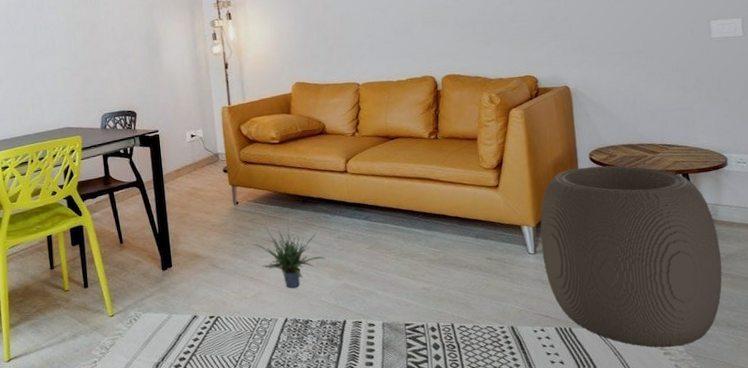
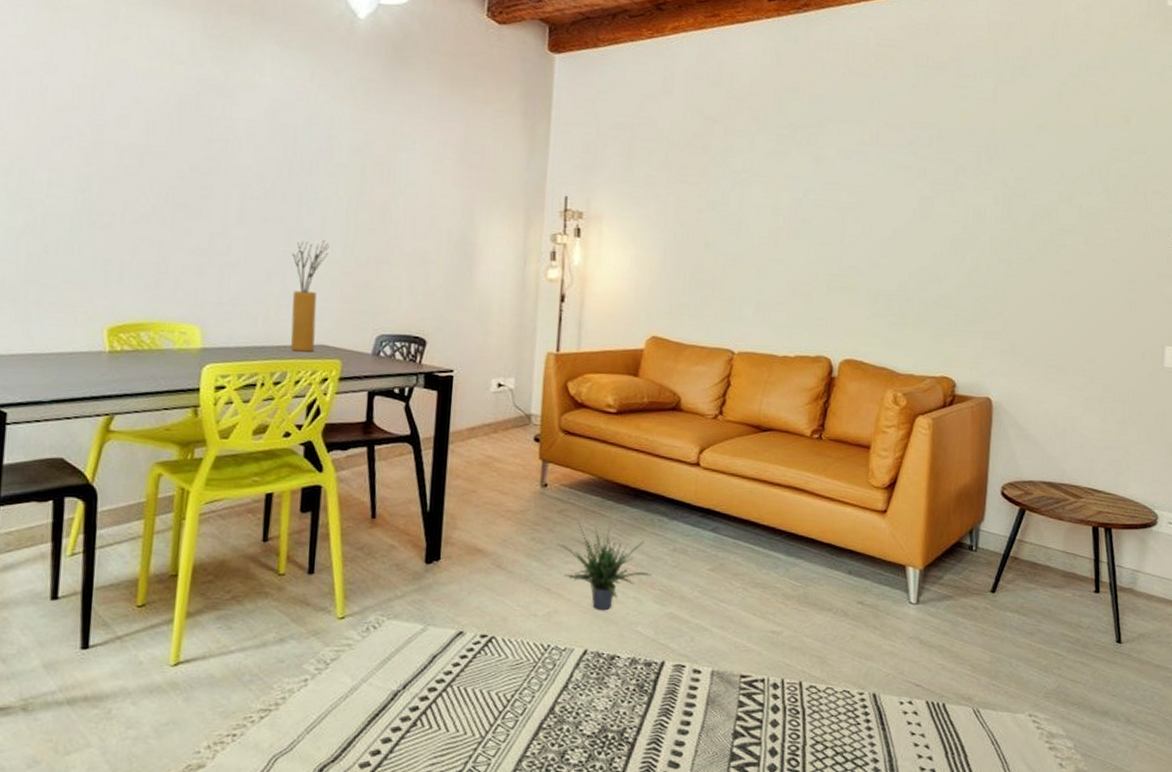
vase: none [36,54,62,136] -> present [290,240,330,353]
pouf: present [540,166,722,348] -> none [925,502,1133,741]

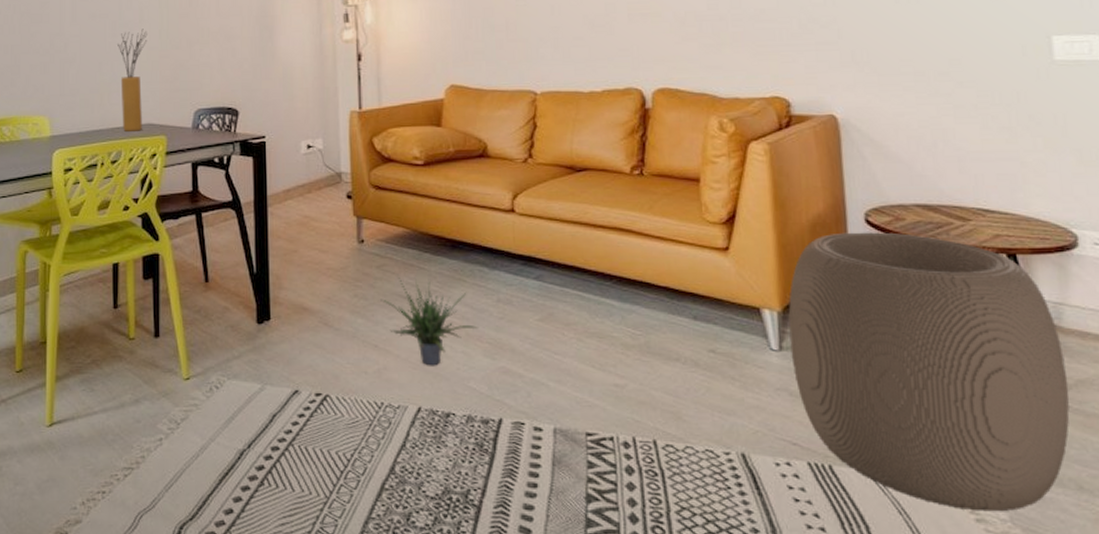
pouf: none [925,502,1133,741] -> present [788,232,1070,512]

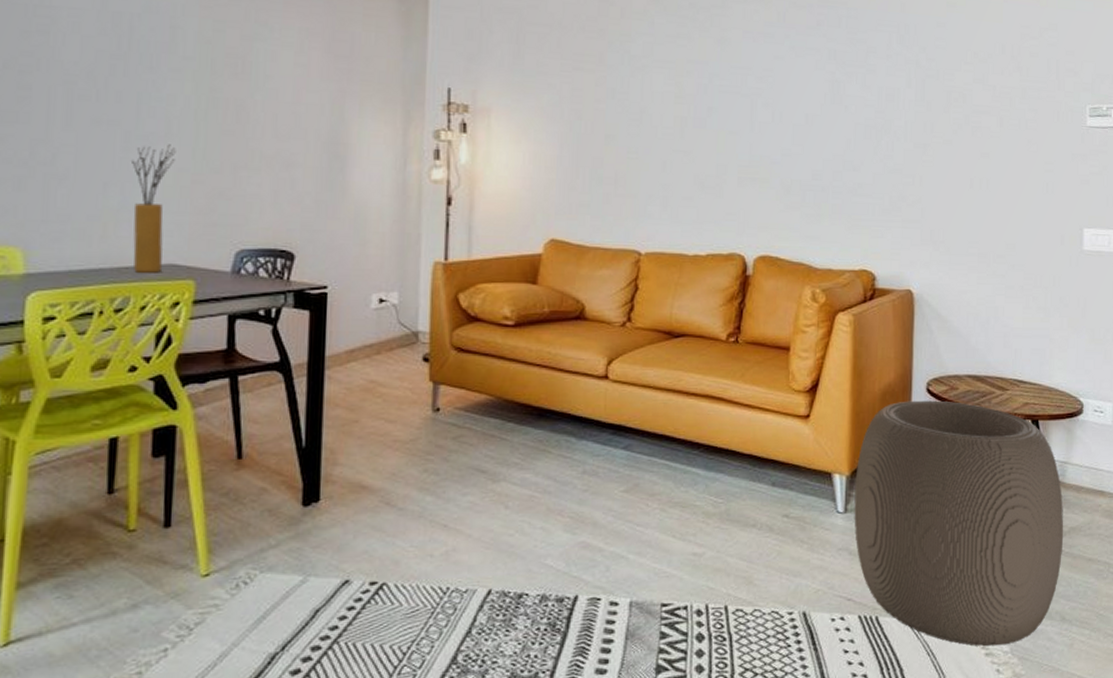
potted plant: present [380,275,480,365] -> none [454,447,562,544]

